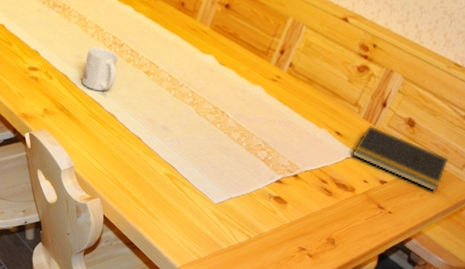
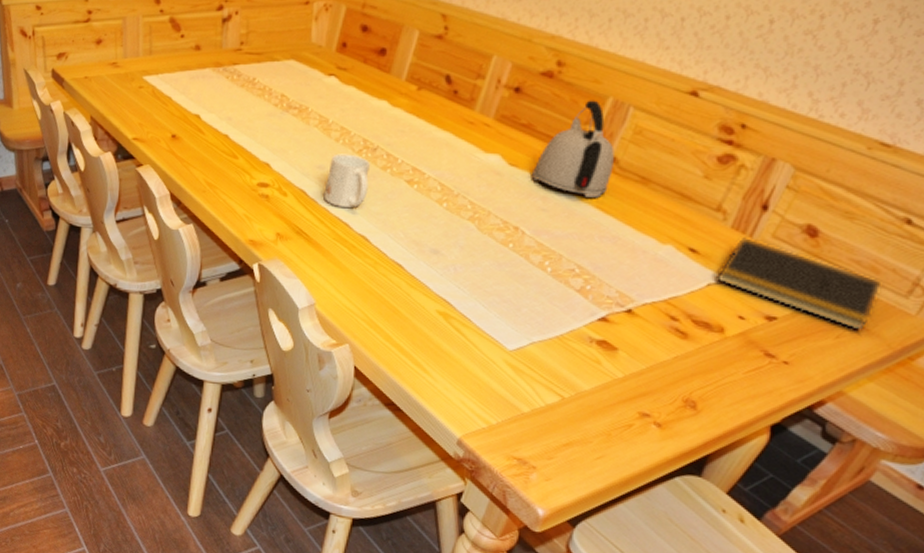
kettle: none [234,18,292,92] -> present [531,100,615,198]

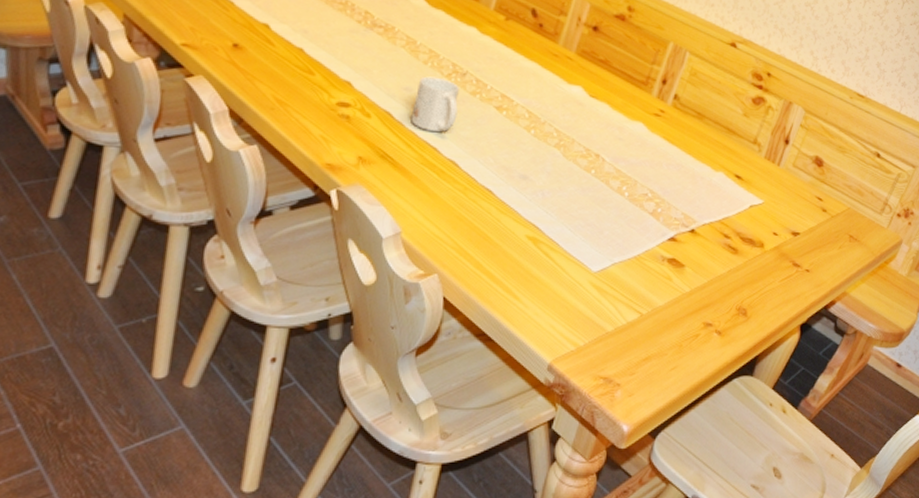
kettle: present [531,100,615,198] -> none [609,43,676,129]
notepad: present [717,236,882,332] -> none [756,165,865,243]

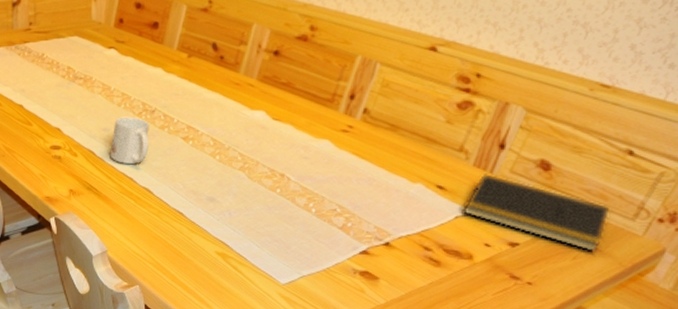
notepad: none [756,165,865,243] -> present [463,172,611,253]

